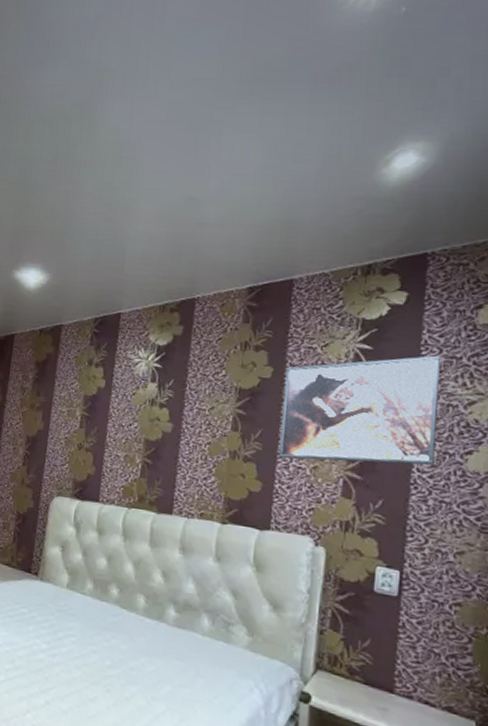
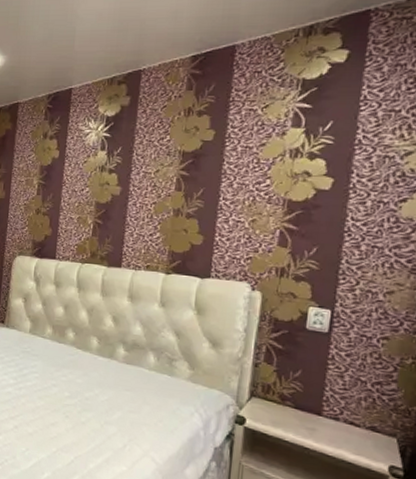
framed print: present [279,355,442,466] -> none [220,109,381,214]

